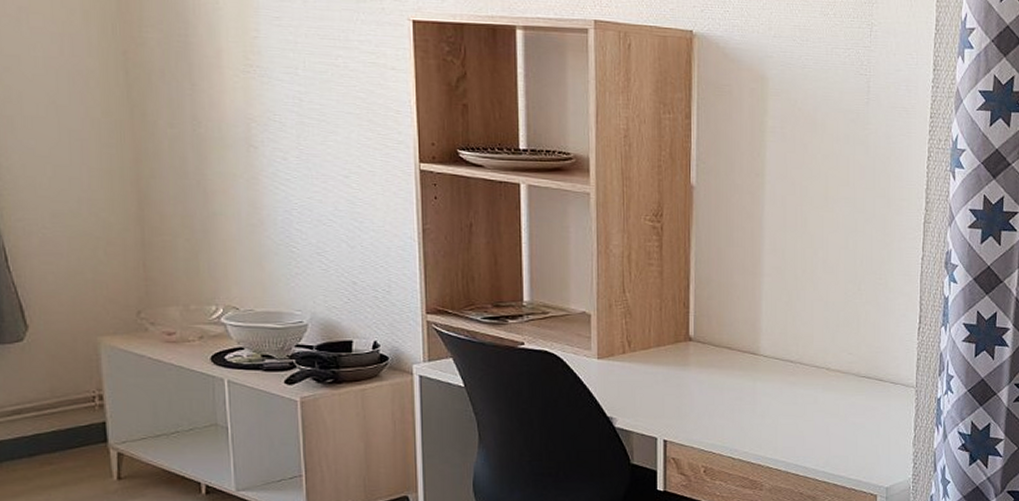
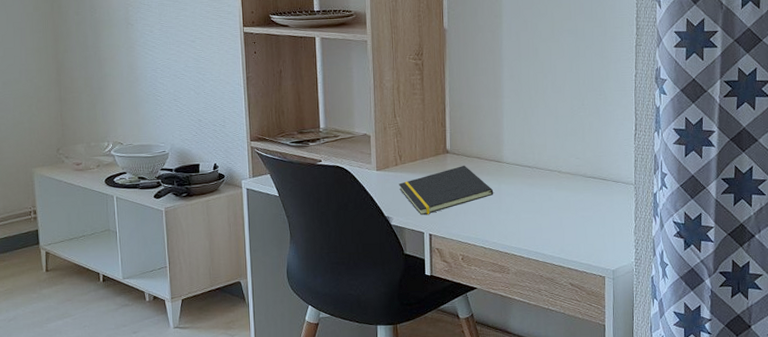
notepad: none [626,356,747,417] -> present [398,165,494,216]

